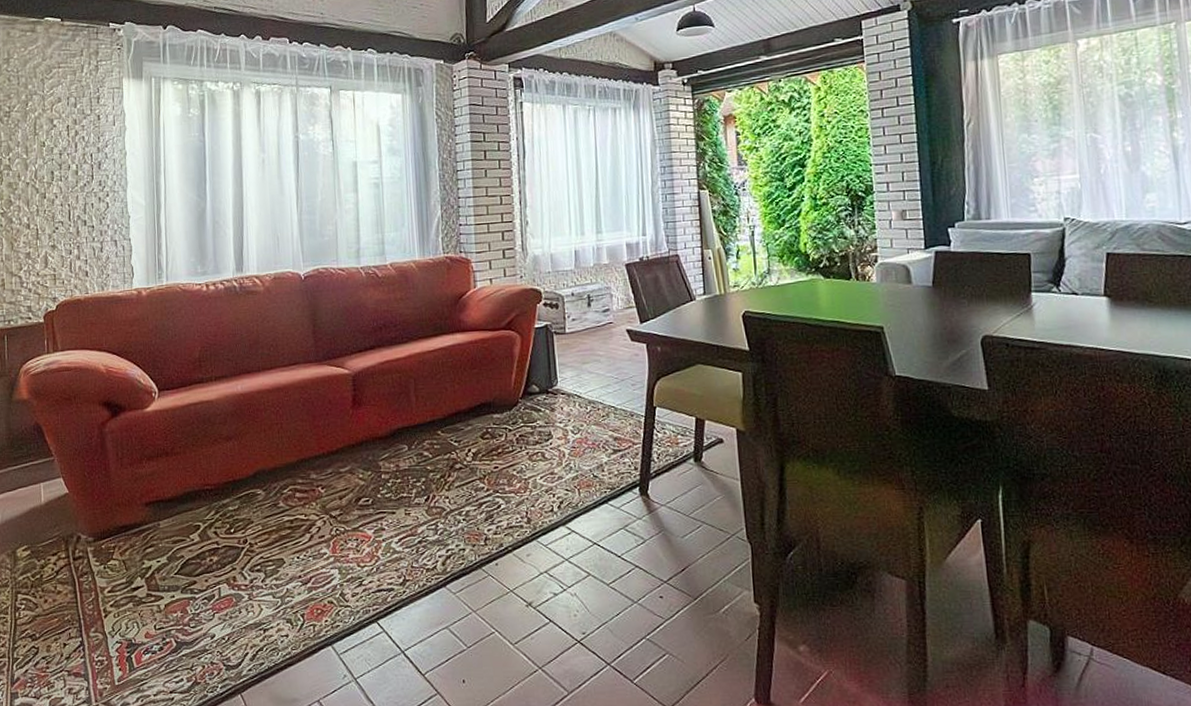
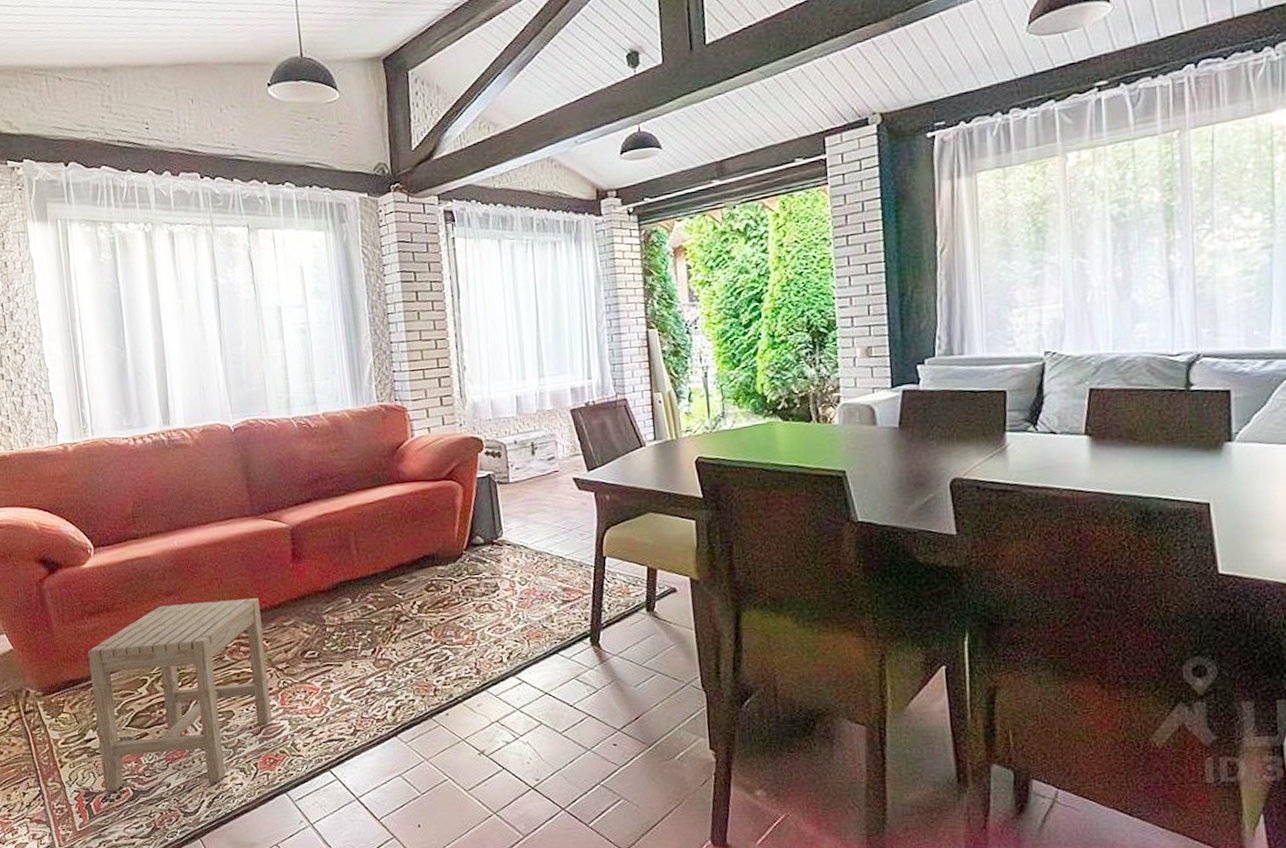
stool: none [143,443,322,643] -> present [87,597,272,792]

